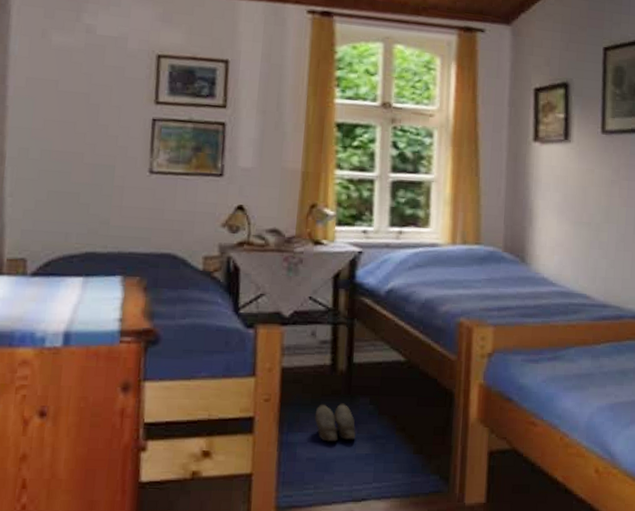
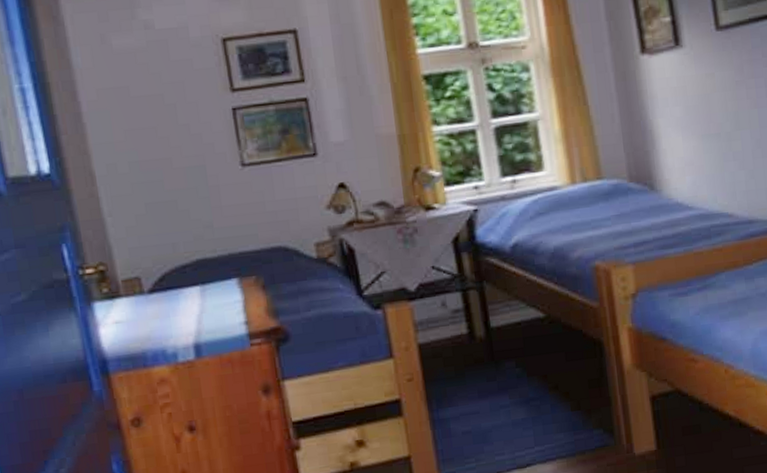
slippers: present [314,403,356,442] -> none [461,370,508,413]

